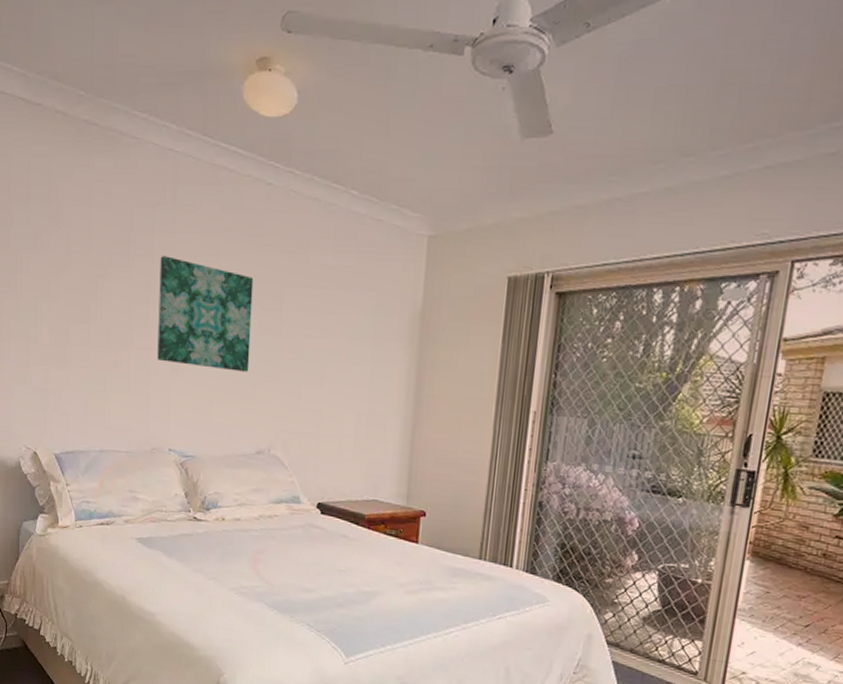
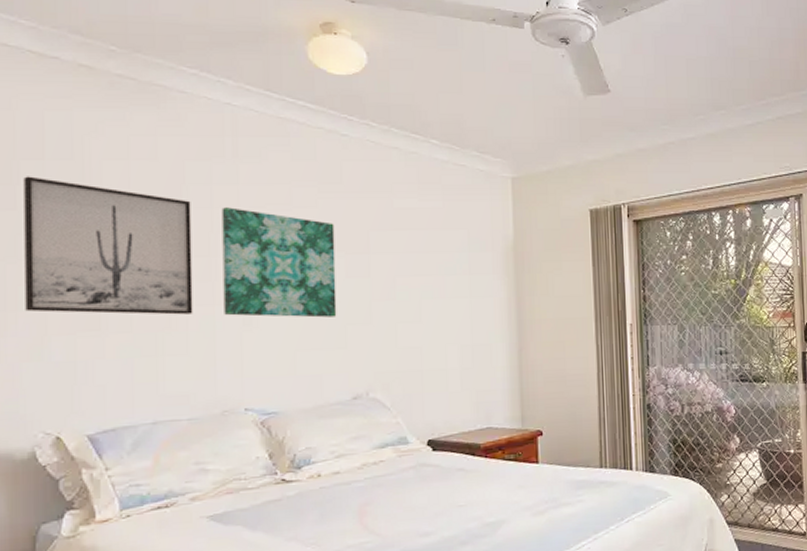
wall art: none [15,219,137,357] -> present [24,176,193,315]

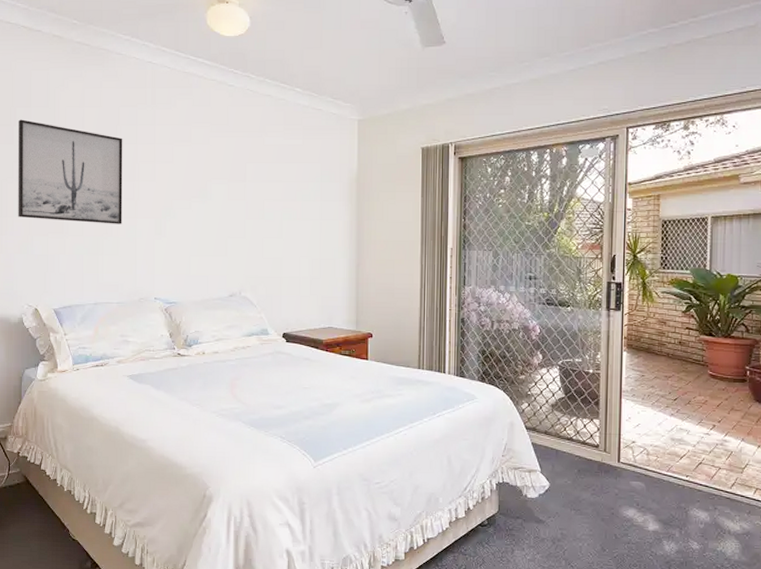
wall art: present [221,207,337,318] -> none [143,143,221,231]

